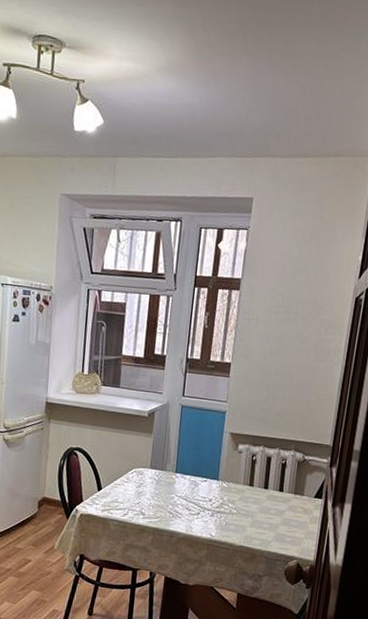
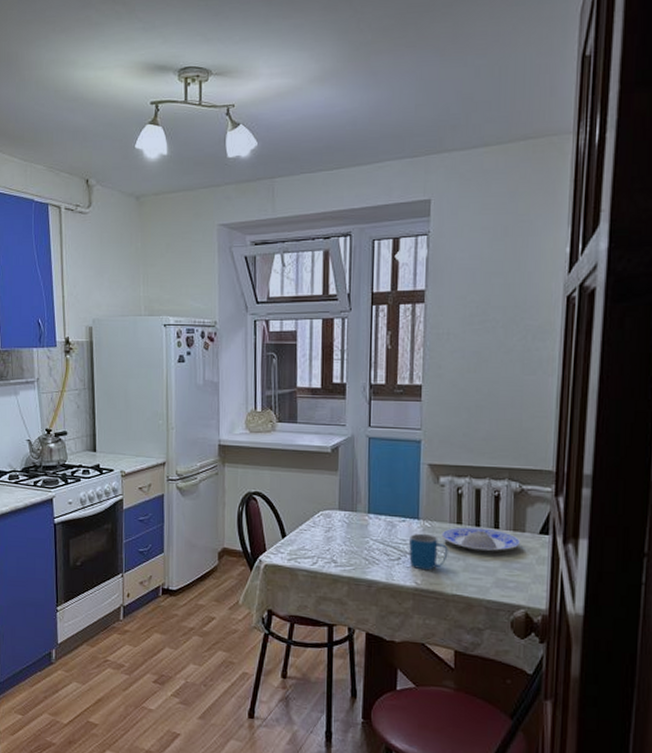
mug: none [207,492,240,525] -> present [409,533,448,571]
plate: none [235,488,300,511] -> present [441,527,521,552]

